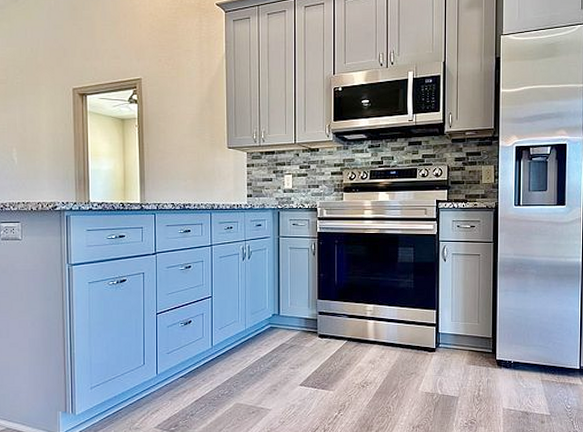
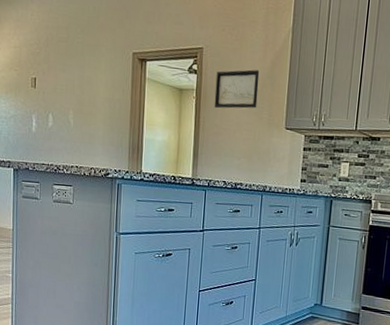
wall art: none [156,95,198,135] -> present [214,69,260,109]

